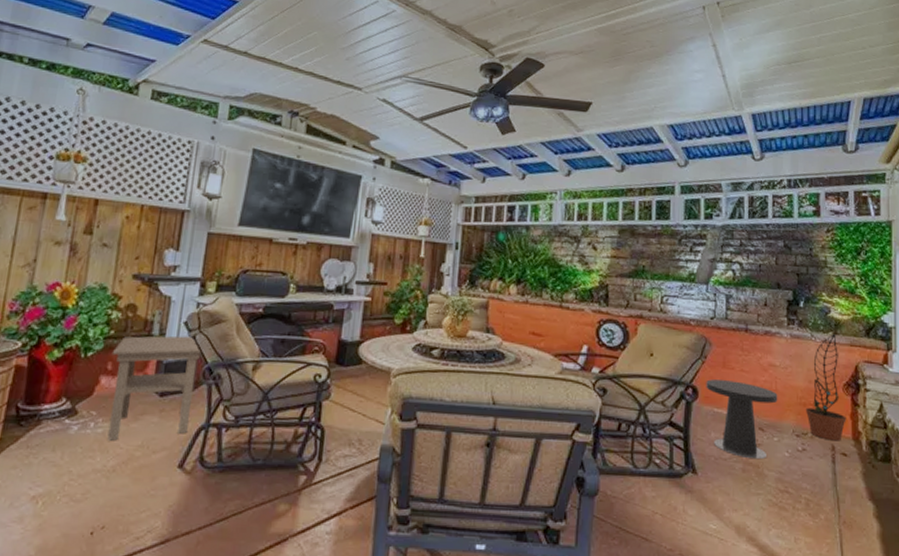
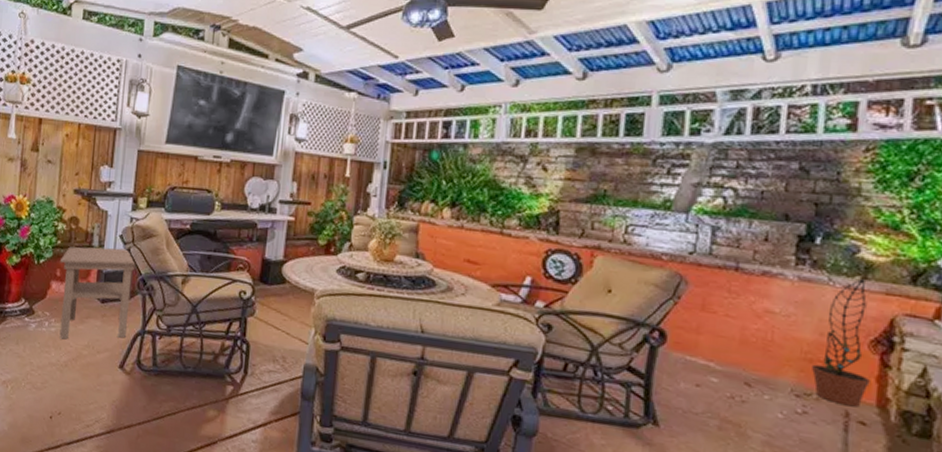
side table: present [706,379,778,460] -> none [677,323,774,418]

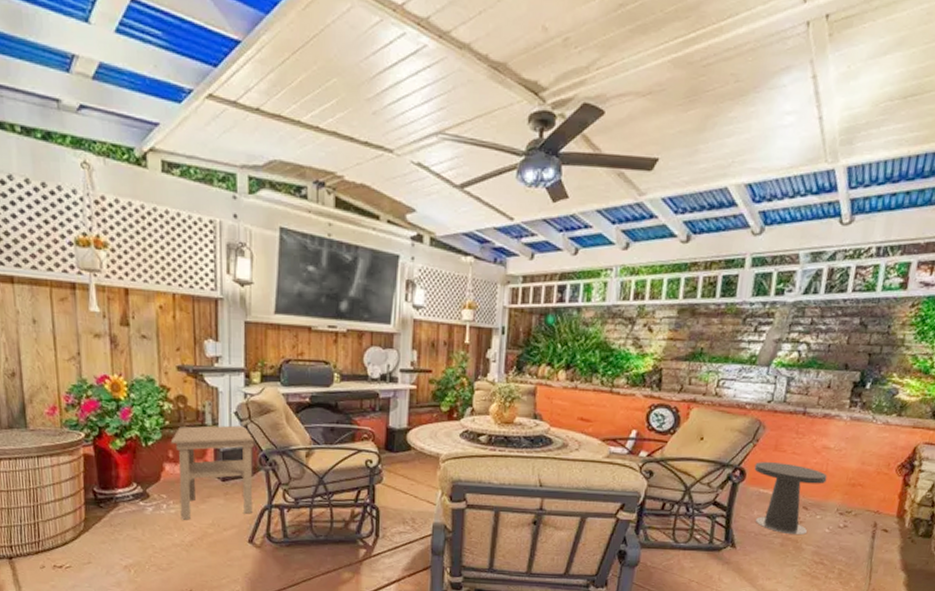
side table: none [677,323,774,418] -> present [754,462,828,535]
decorative plant: present [812,277,870,407] -> none [853,415,900,519]

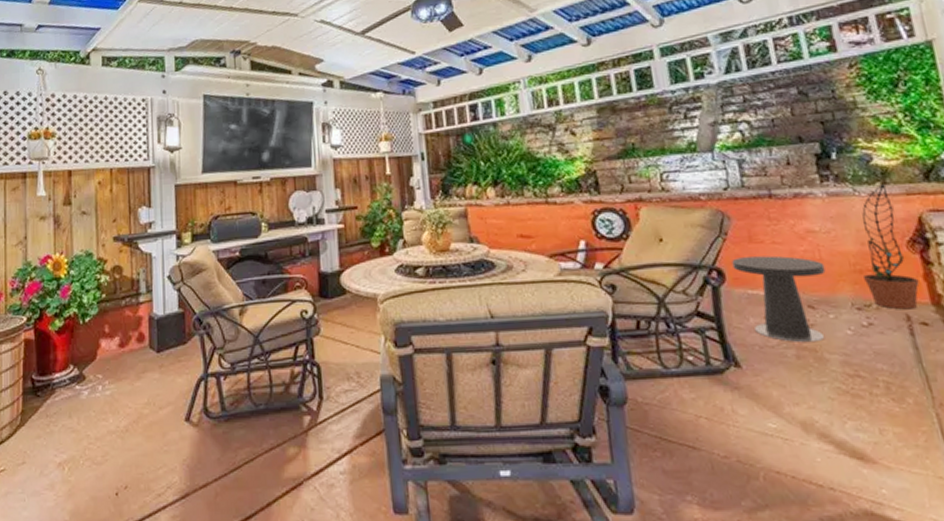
side table: present [170,425,254,520] -> none [106,289,188,402]
decorative plant: none [853,415,900,519] -> present [862,183,920,310]

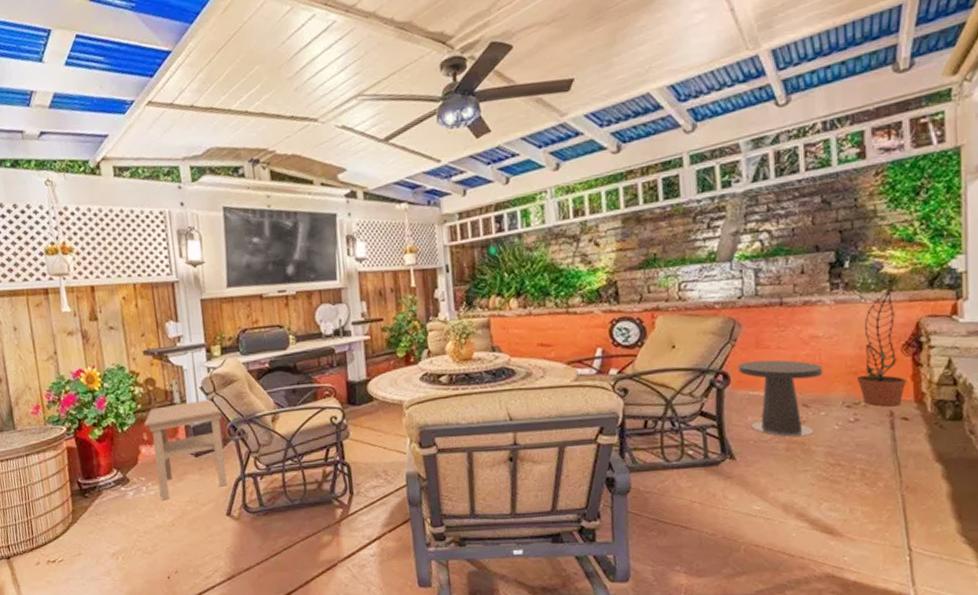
side table: none [106,289,188,402] -> present [144,399,227,500]

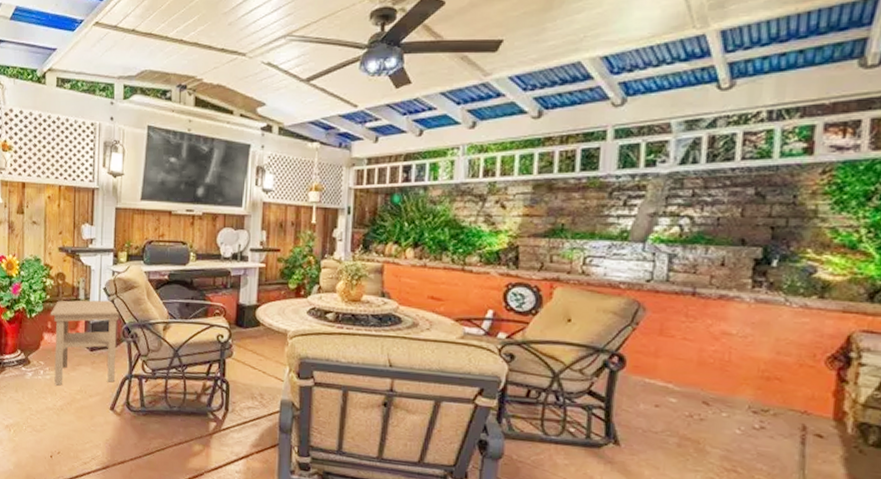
side table: present [738,359,823,437] -> none [636,347,732,435]
decorative plant: present [857,290,907,407] -> none [769,297,827,421]

